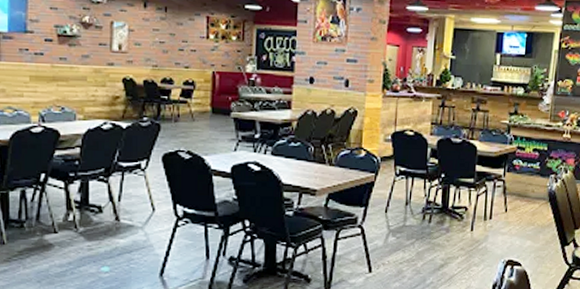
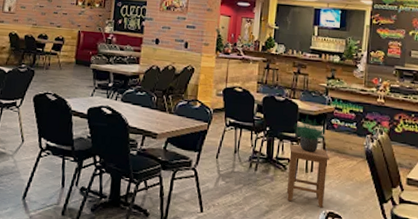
stool: none [463,191,510,257] -> present [286,144,329,208]
potted plant: none [472,159,507,198] -> present [294,117,326,152]

